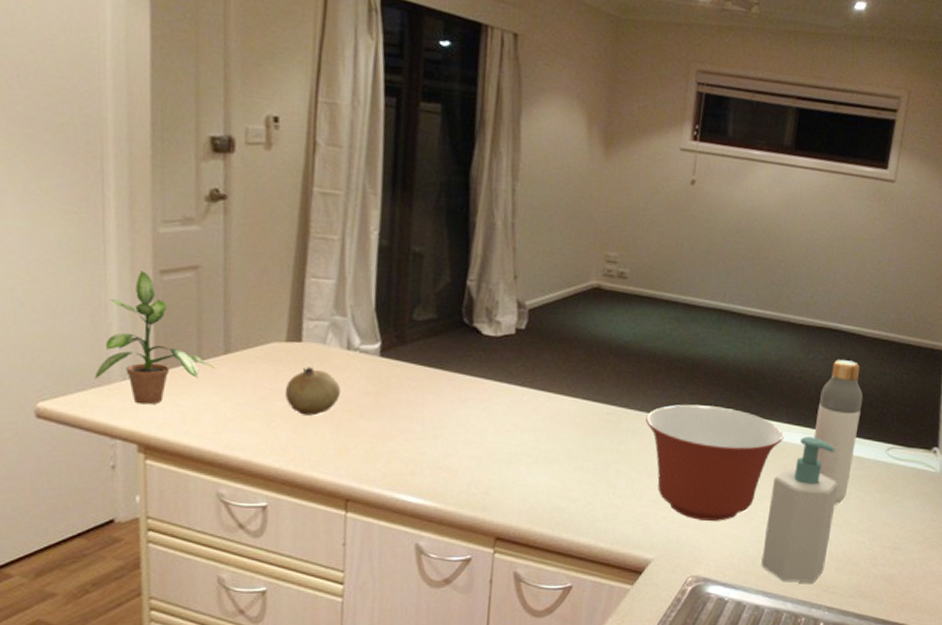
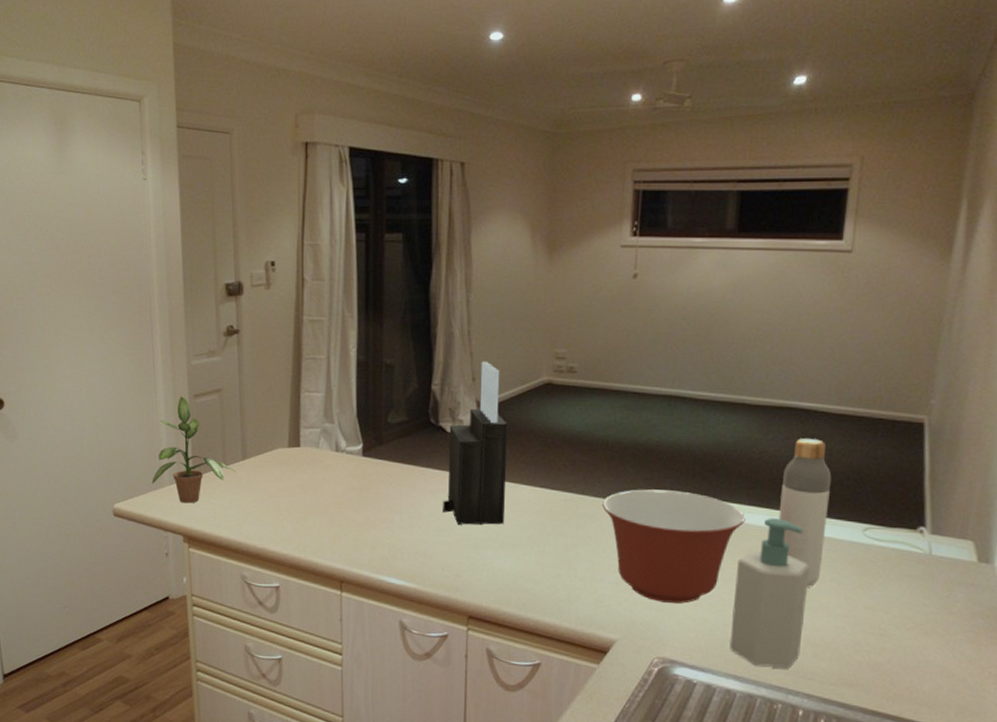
fruit: present [284,367,342,416] -> none [289,468,333,509]
knife block: none [472,258,552,438] -> present [443,361,509,525]

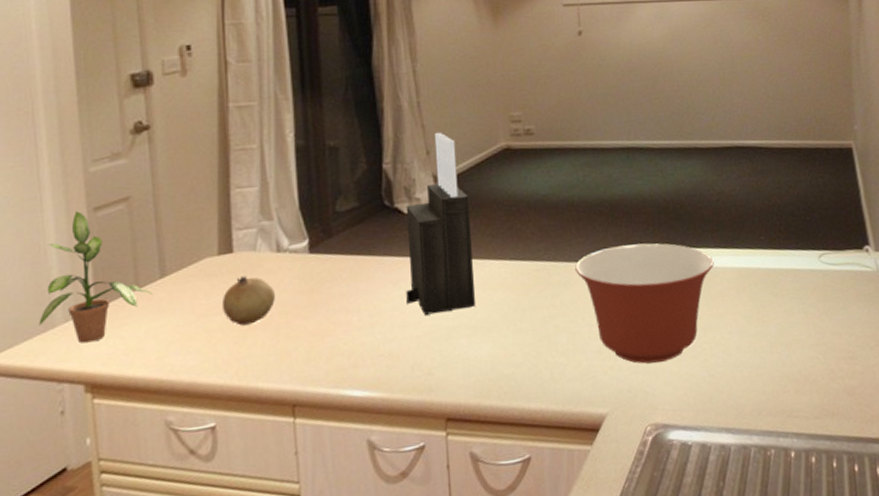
fruit: none [289,468,333,509] -> present [221,276,276,326]
soap bottle: present [730,518,810,668] -> none [712,257,783,414]
bottle: present [778,439,832,588] -> none [741,174,789,323]

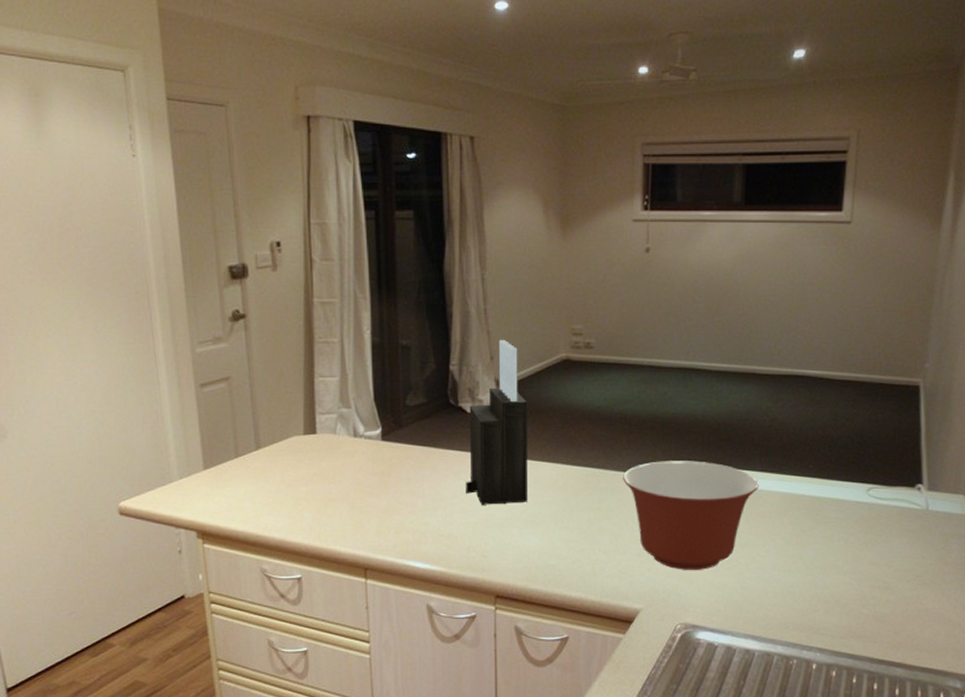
potted plant: present [38,211,152,343] -> none [159,386,249,498]
fruit: present [221,276,276,326] -> none [306,455,353,497]

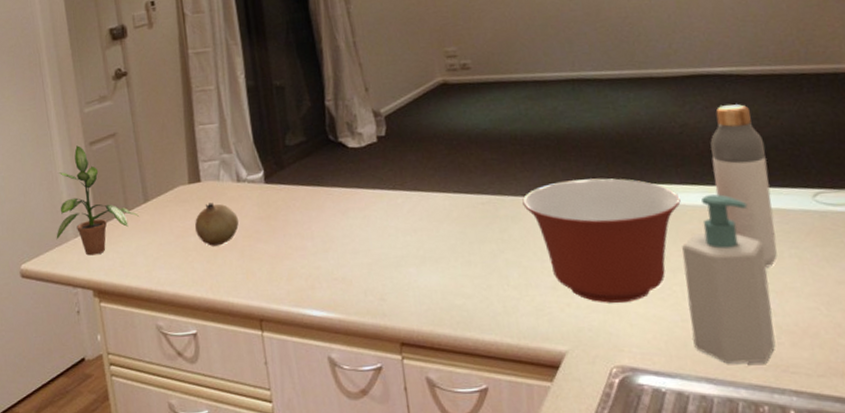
potted plant: none [159,386,249,498] -> present [56,145,139,256]
fruit: none [306,455,353,497] -> present [194,202,239,246]
knife block: present [466,339,529,505] -> none [349,69,423,244]
soap bottle: none [748,483,820,625] -> present [682,194,776,364]
bottle: none [789,405,838,548] -> present [710,104,778,268]

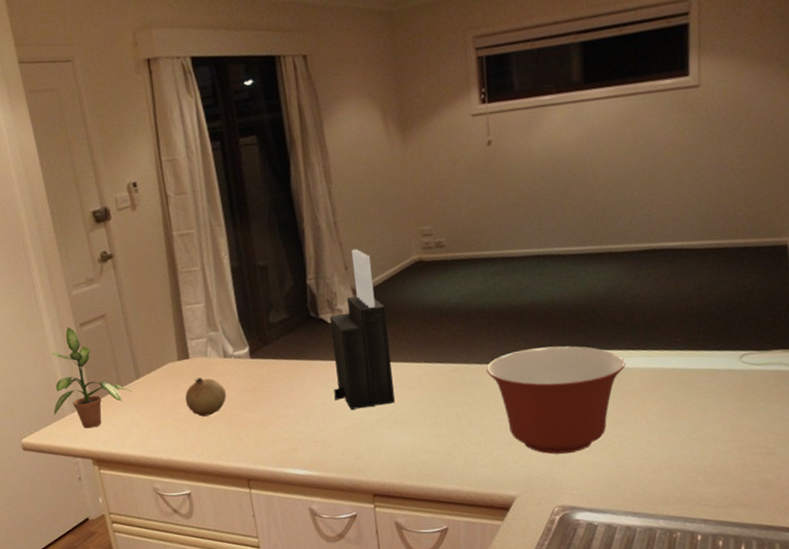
knife block: none [349,69,423,244] -> present [329,248,396,410]
soap bottle: present [682,194,776,364] -> none [622,358,693,500]
bottle: present [710,104,778,268] -> none [656,276,704,420]

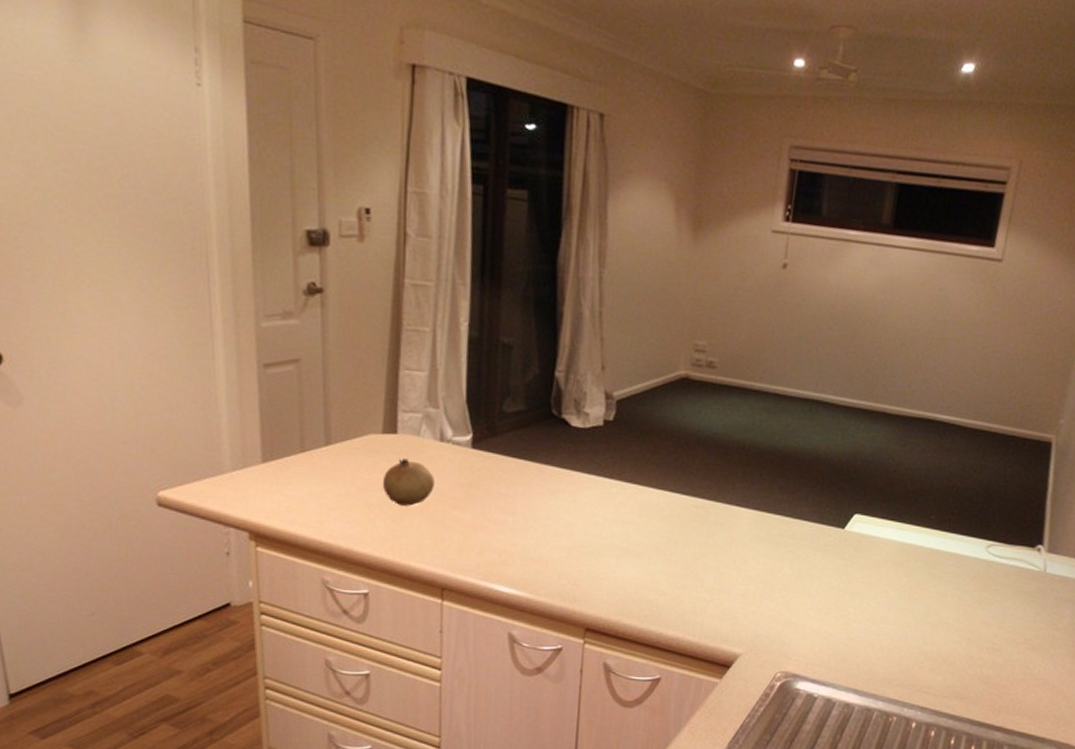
potted plant: present [51,327,132,429] -> none [208,364,316,495]
knife block: present [329,248,396,410] -> none [562,348,639,531]
mixing bowl: present [486,346,626,454] -> none [734,497,877,617]

